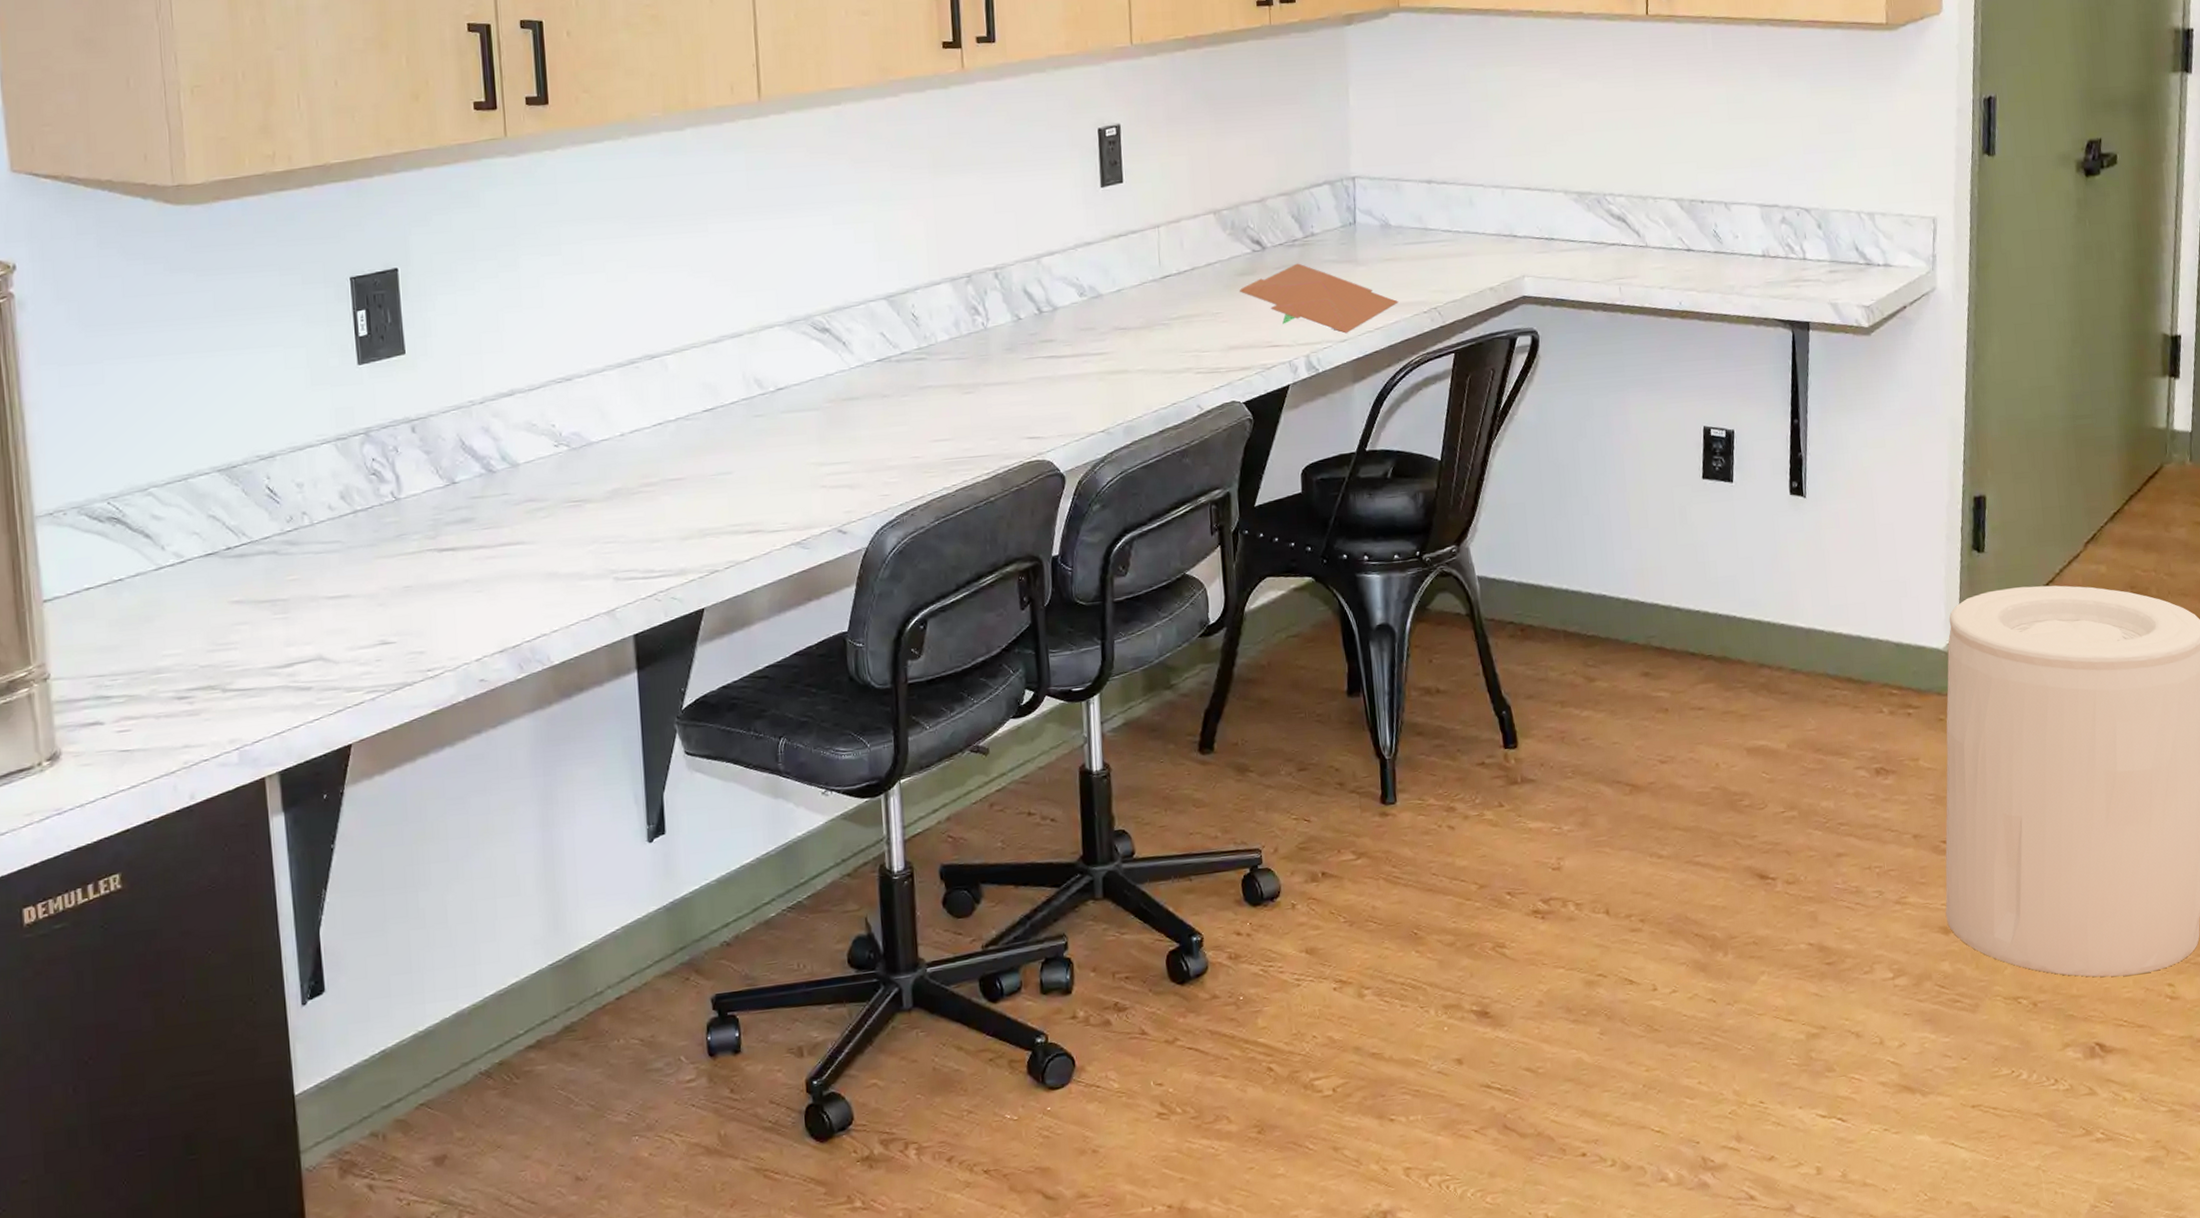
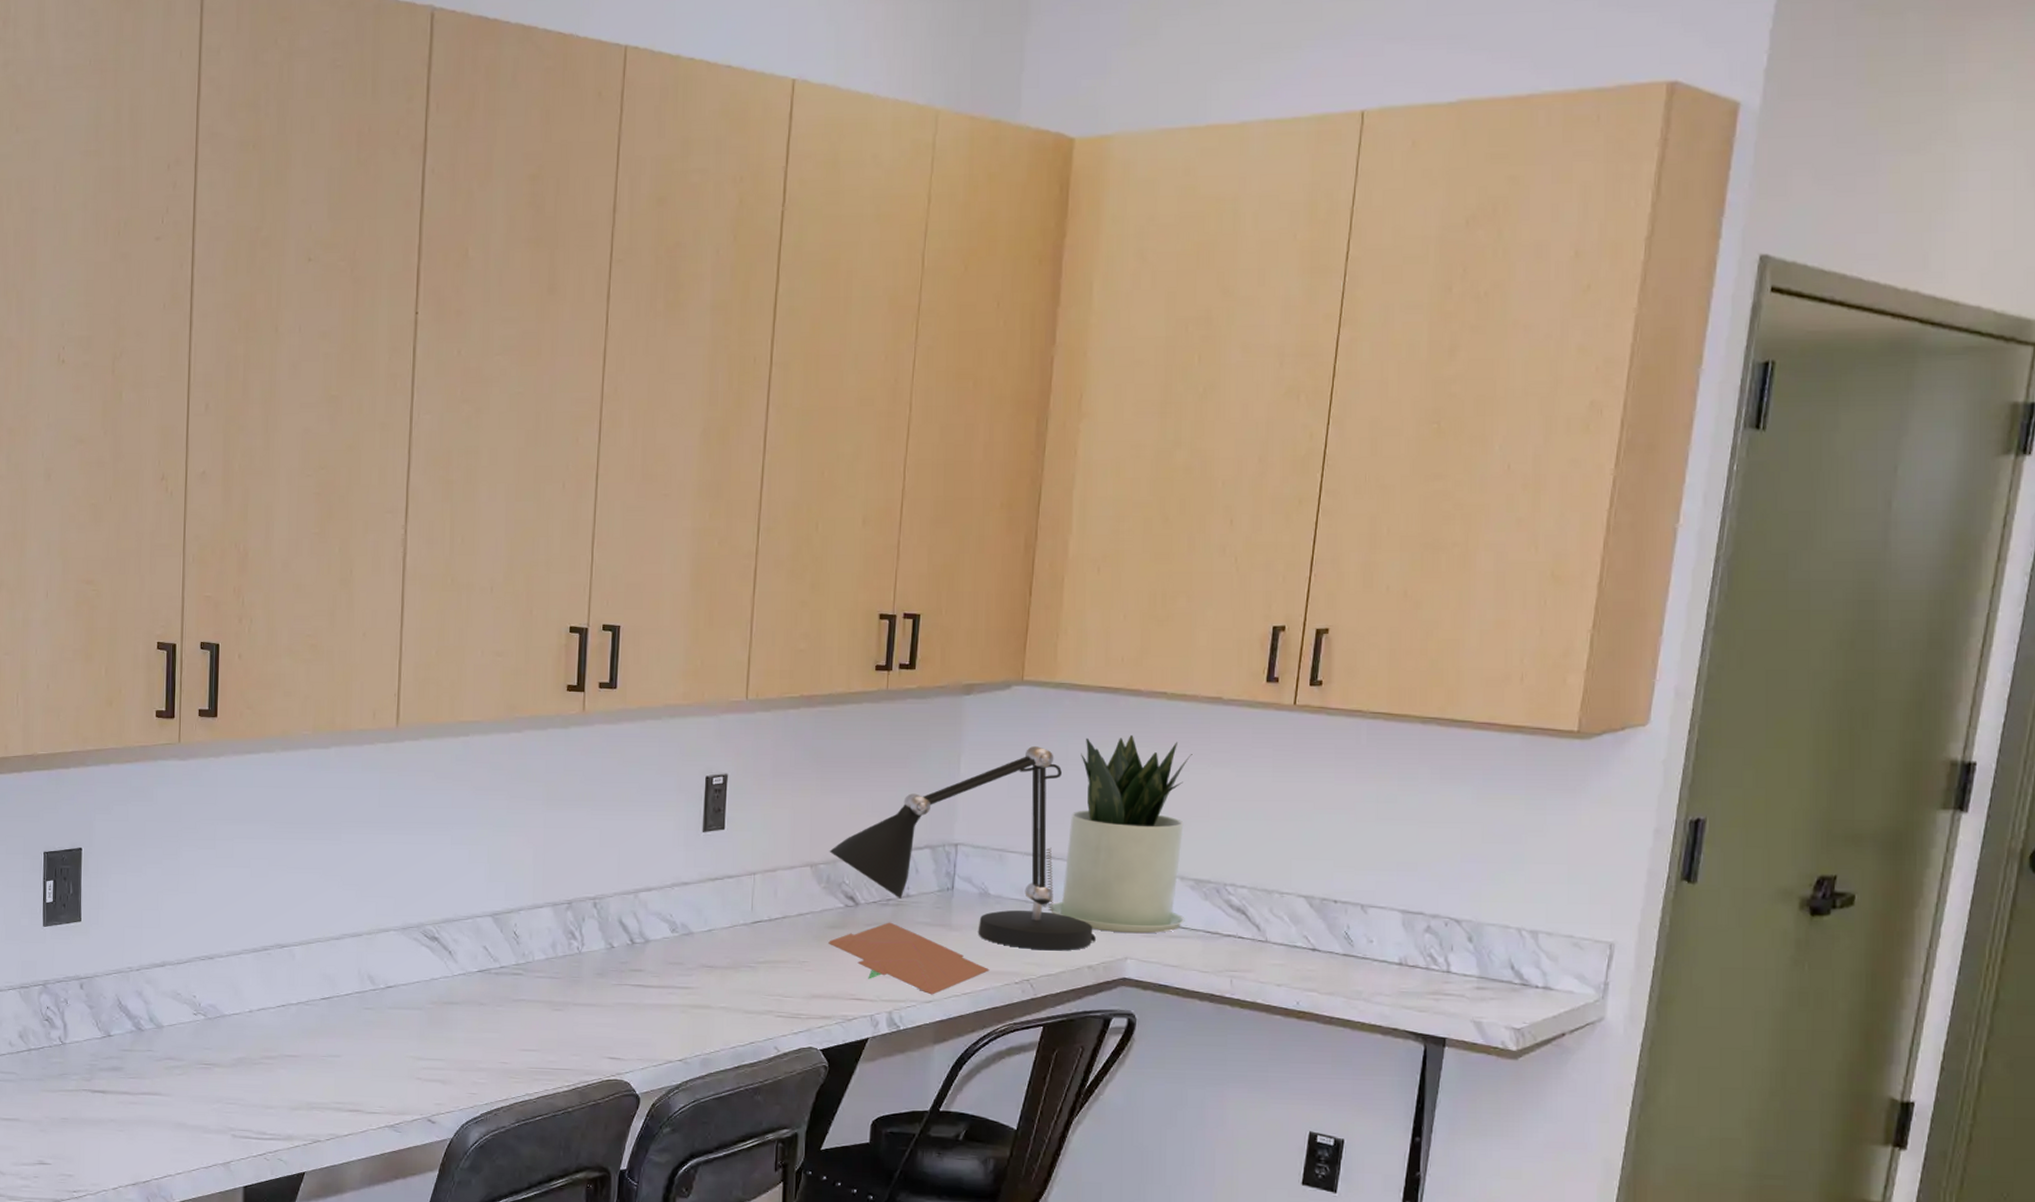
desk lamp: none [1230,72,1494,277] -> present [829,745,1096,951]
planter: none [1447,55,1573,252] -> present [1048,735,1191,934]

